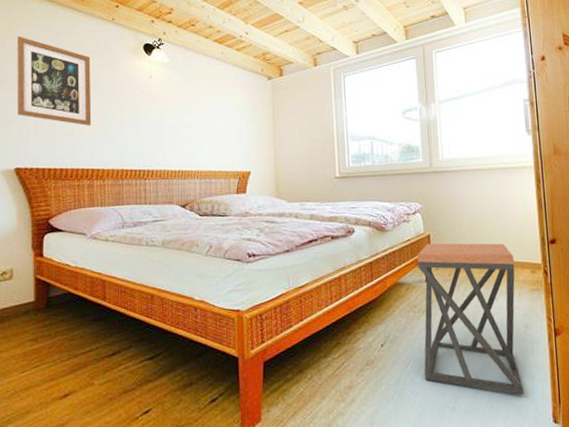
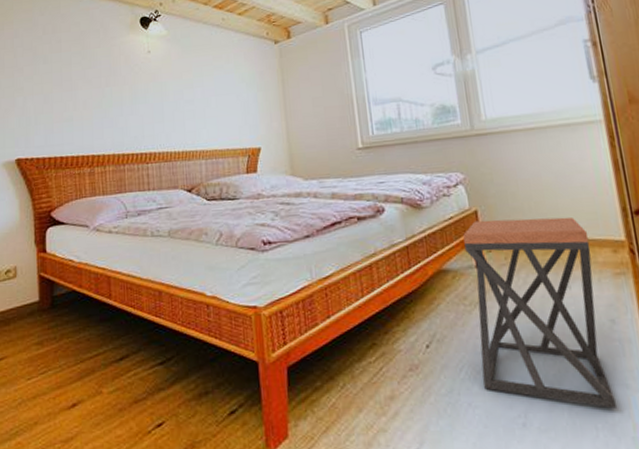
wall art: present [16,36,92,126] -> none [15,21,90,110]

